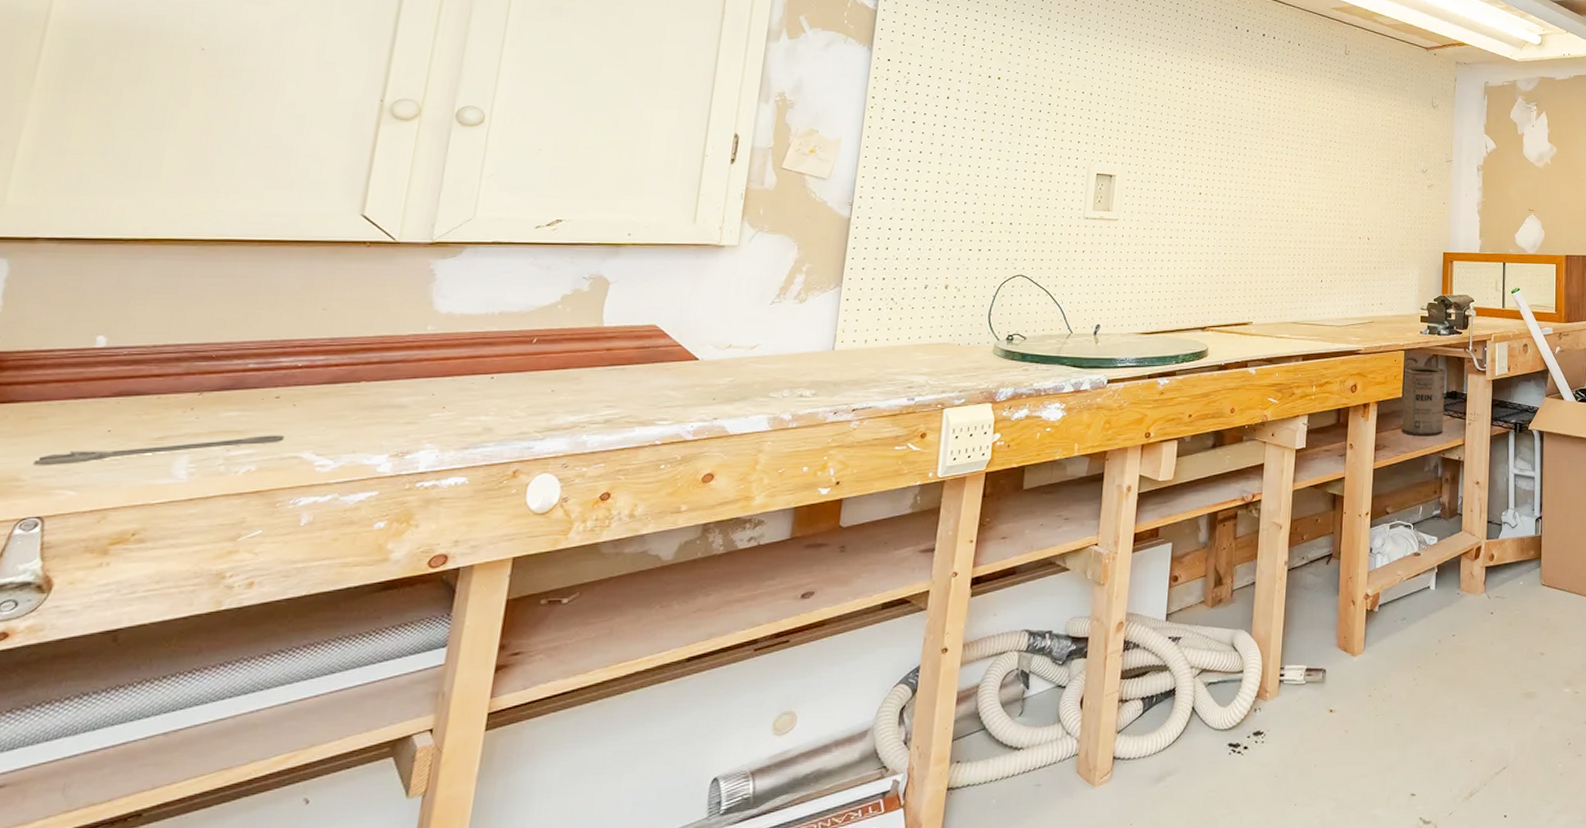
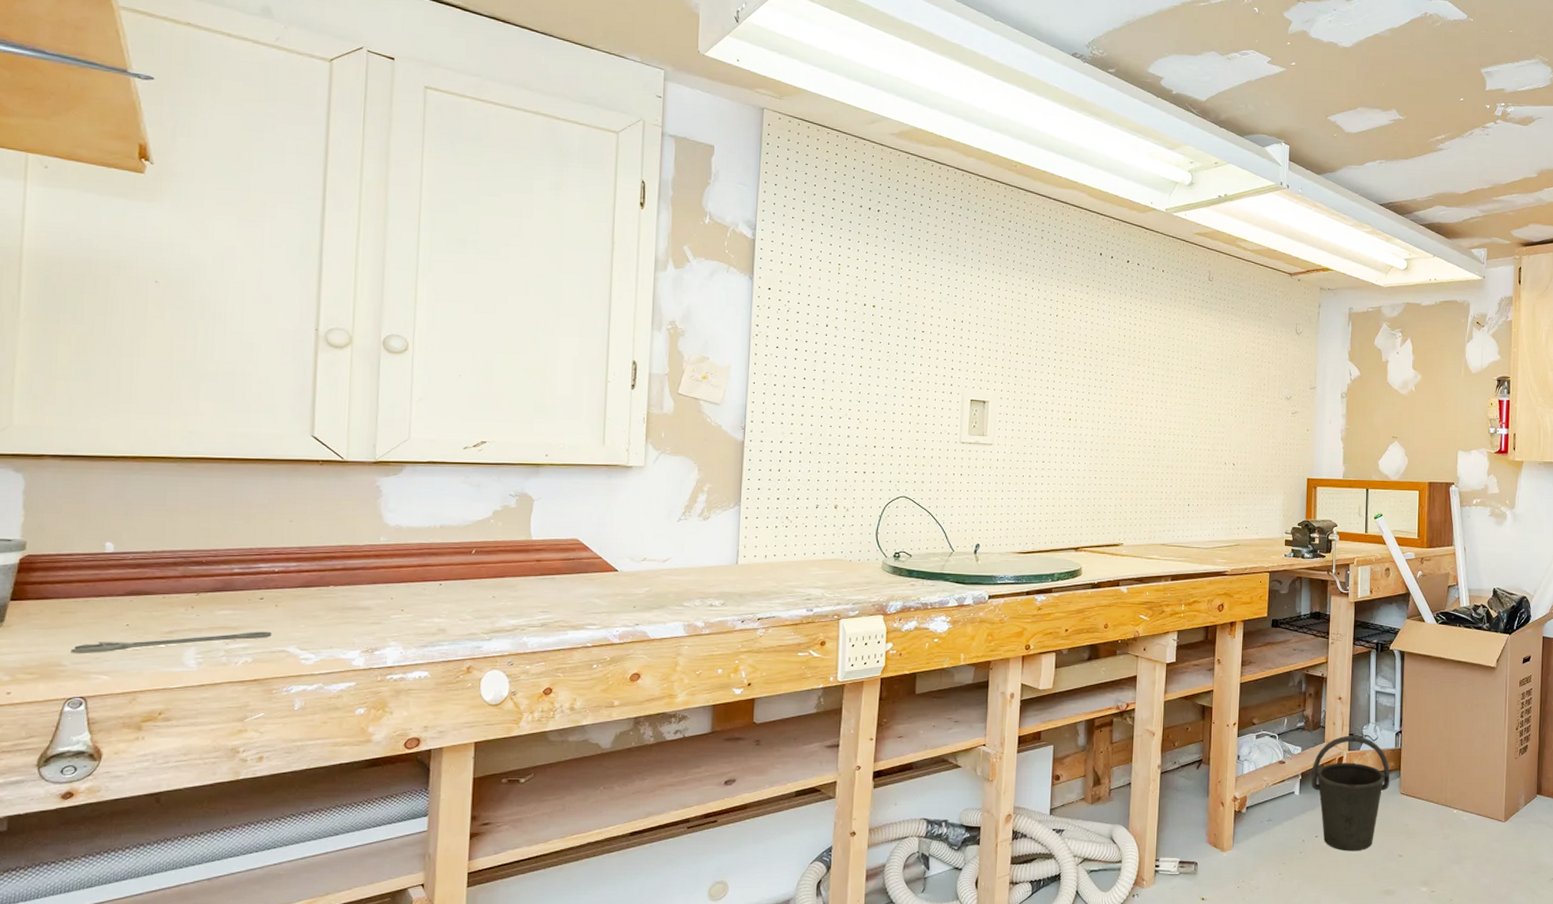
paint can: present [1401,366,1446,437] -> none [1267,587,1310,654]
bucket: none [1447,522,1530,651] -> present [1311,735,1390,851]

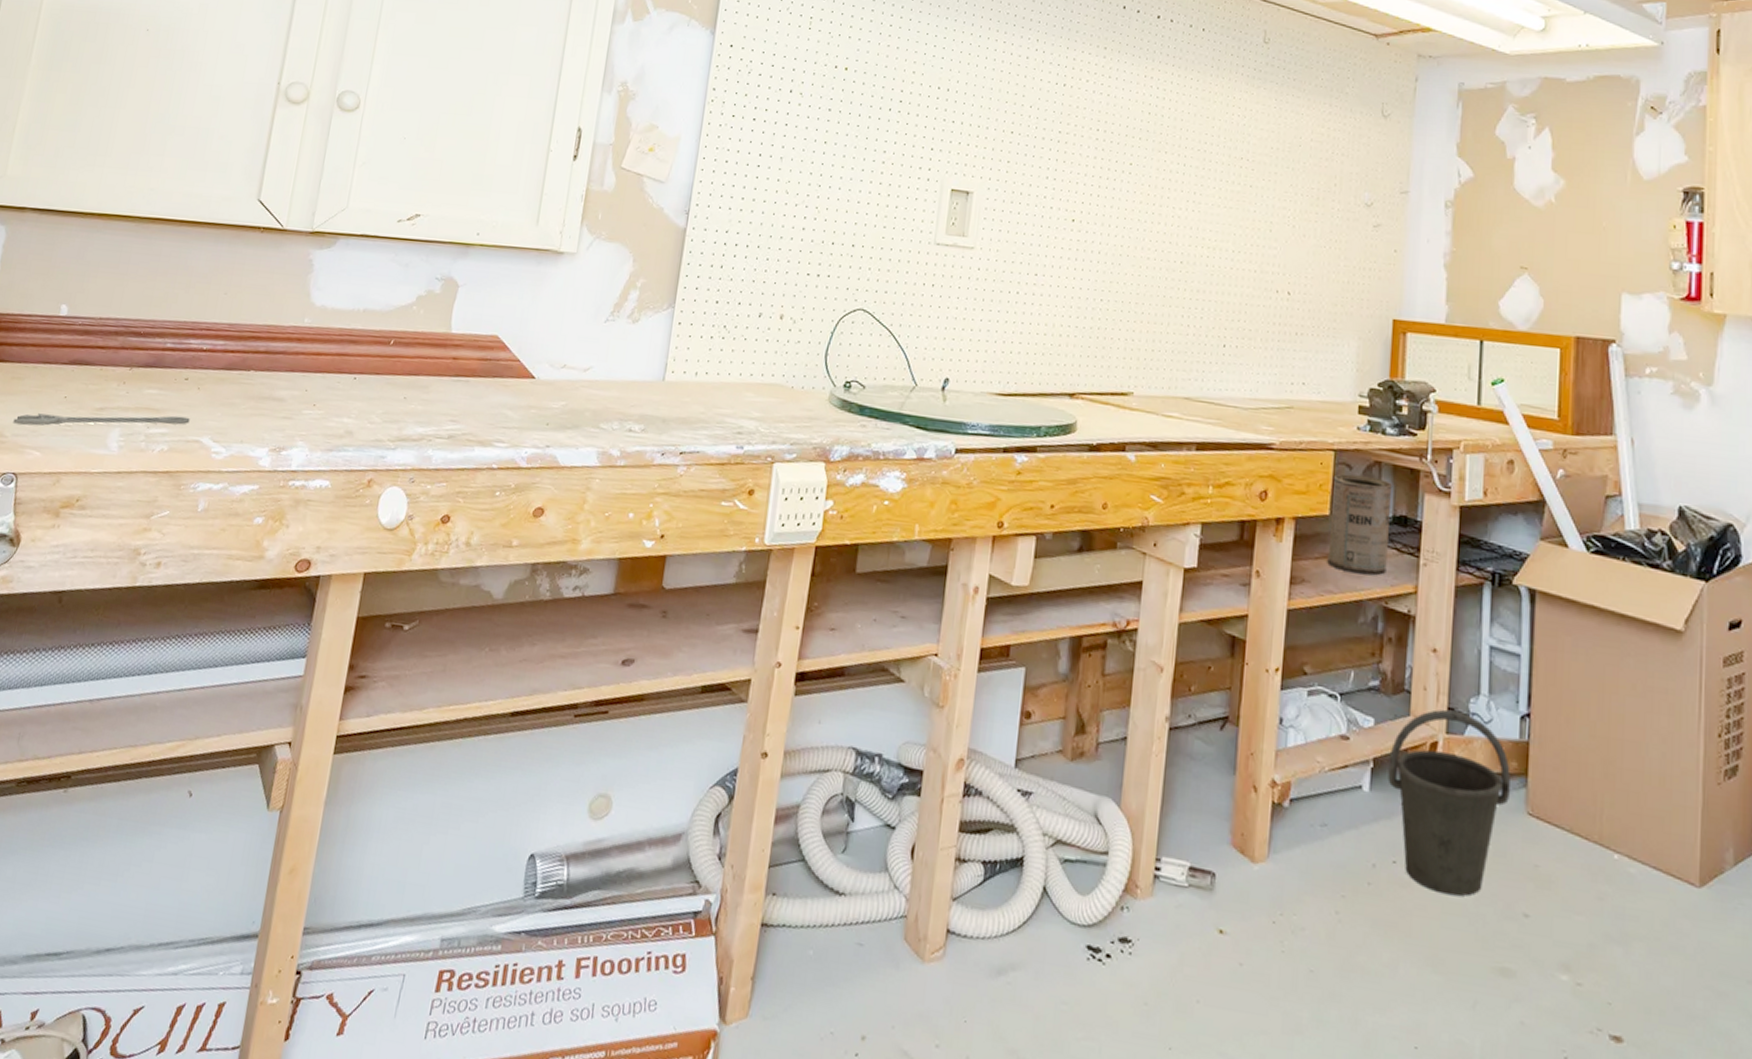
paint can: none [1267,587,1310,654] -> present [1327,474,1393,575]

